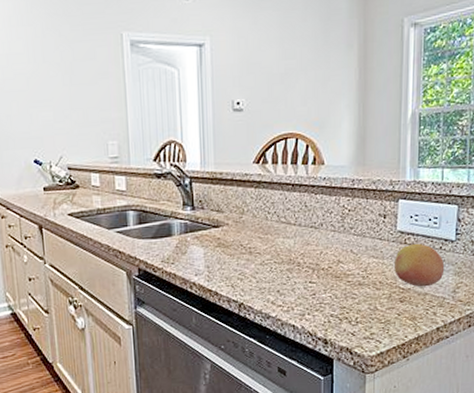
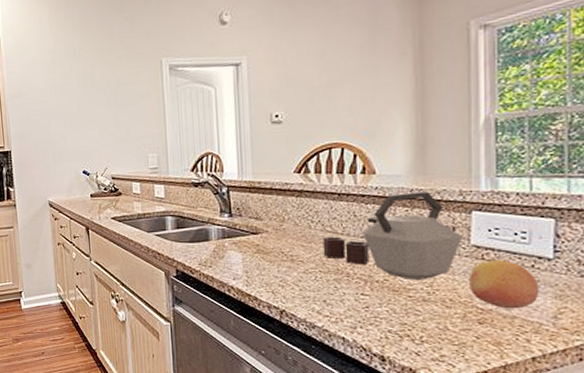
kettle: none [277,181,392,266] -> present [322,191,463,281]

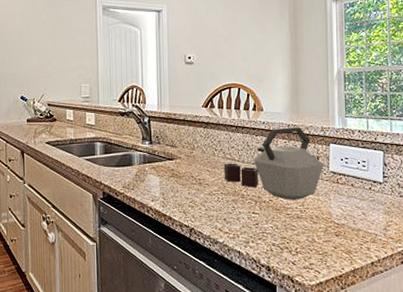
fruit: present [469,259,540,309] -> none [329,183,375,223]

